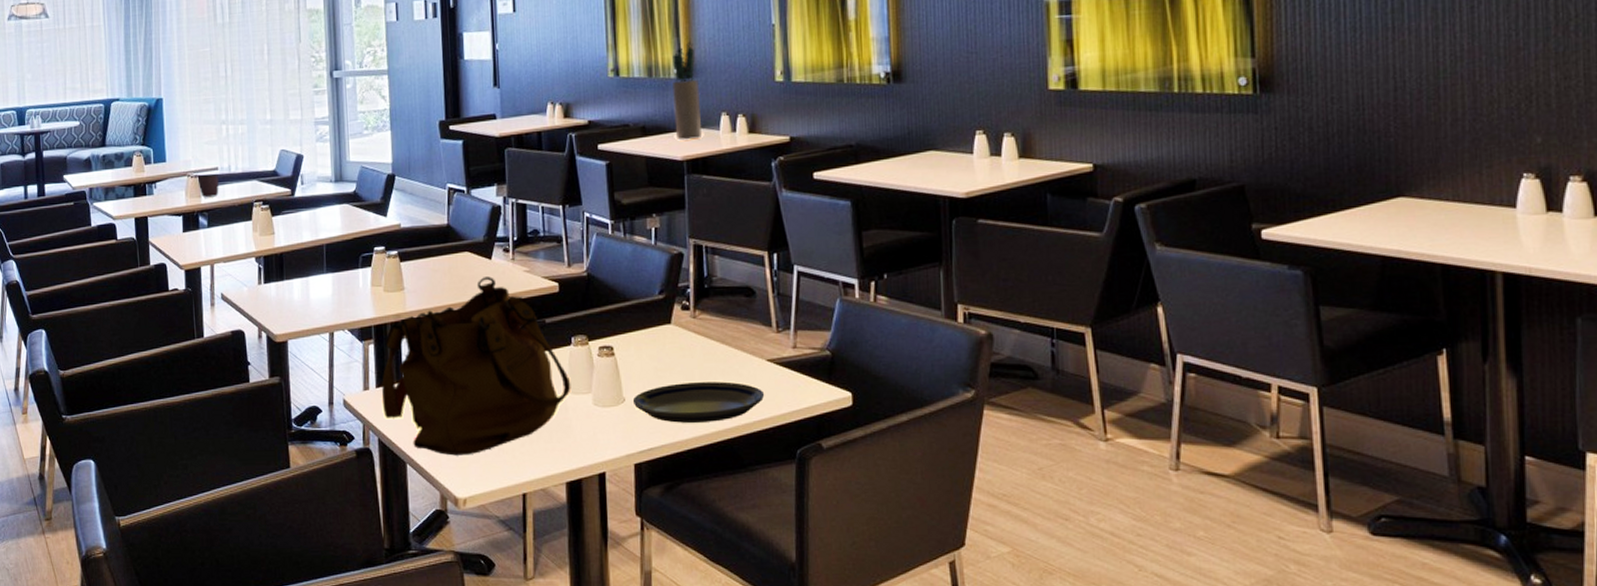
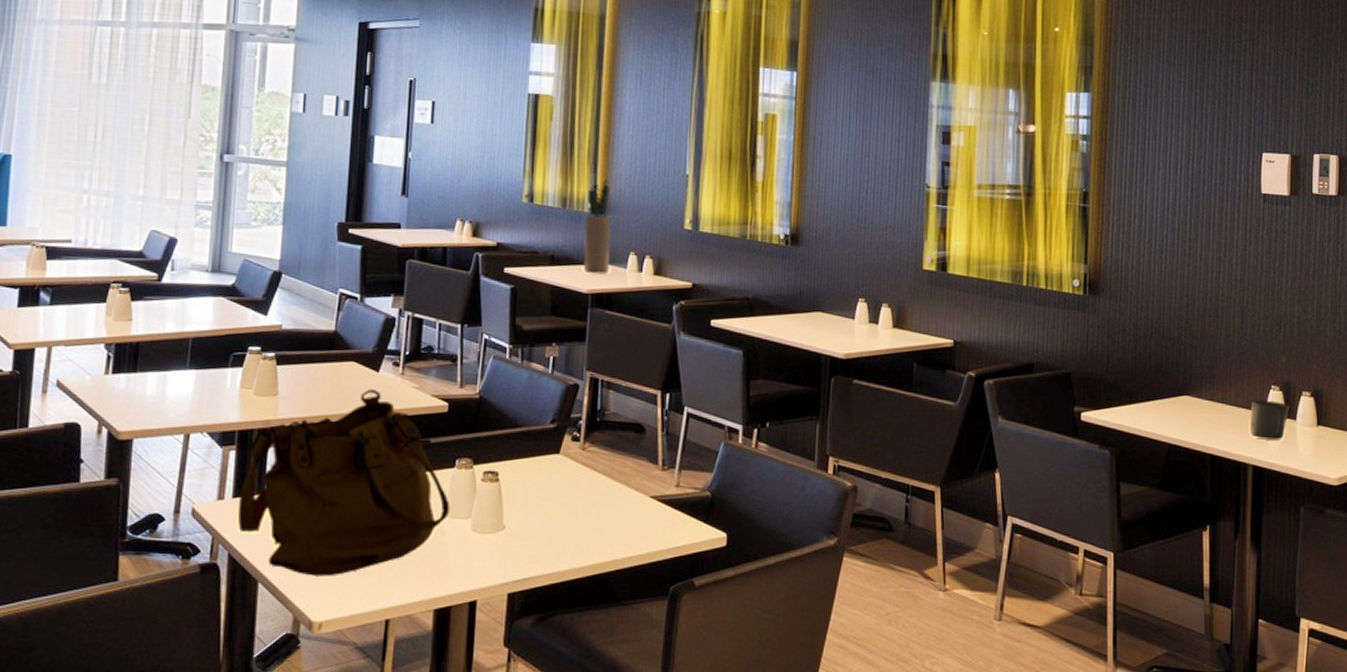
cup: present [198,174,219,198] -> none [45,246,71,272]
plate: present [632,381,765,423] -> none [512,514,645,555]
mug: none [1494,191,1551,240] -> present [1250,400,1289,440]

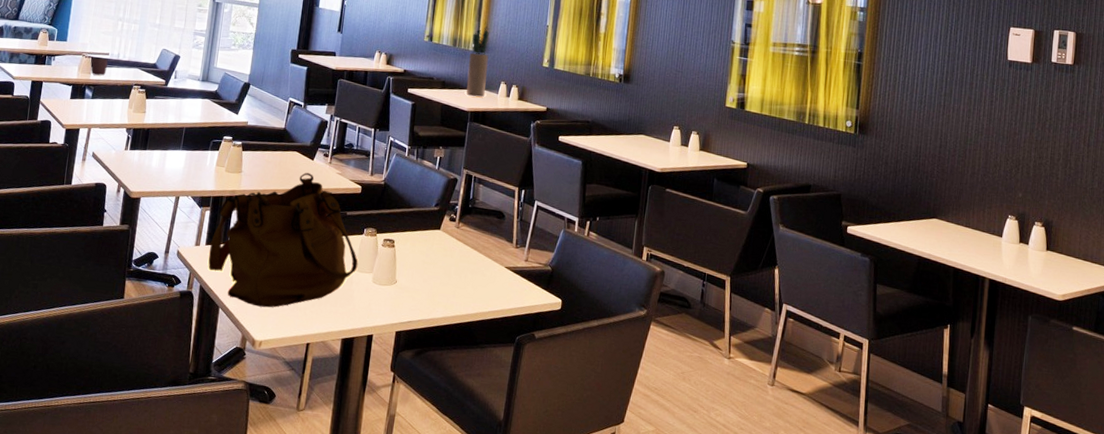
cup: none [45,246,71,272] -> present [90,57,108,76]
mug: present [1250,400,1289,440] -> none [988,226,1023,260]

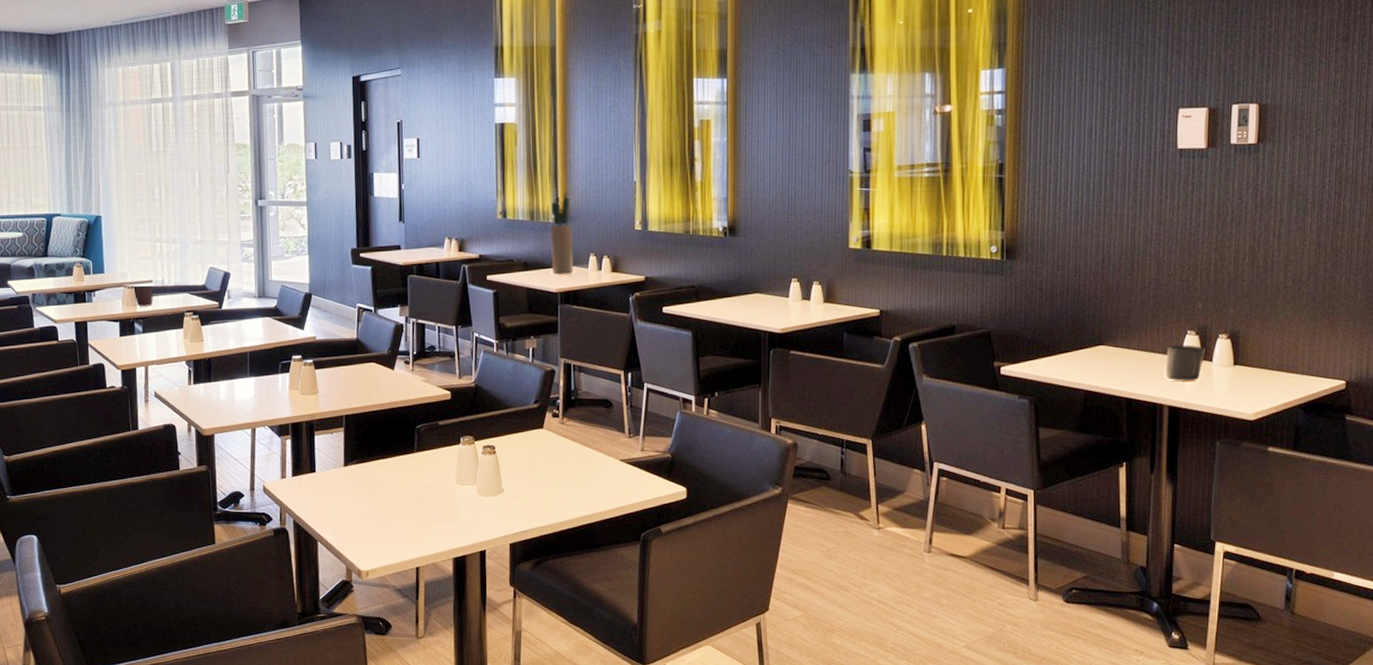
handbag: present [208,173,359,308] -> none [296,384,459,535]
mug: none [988,226,1023,260] -> present [1166,345,1205,382]

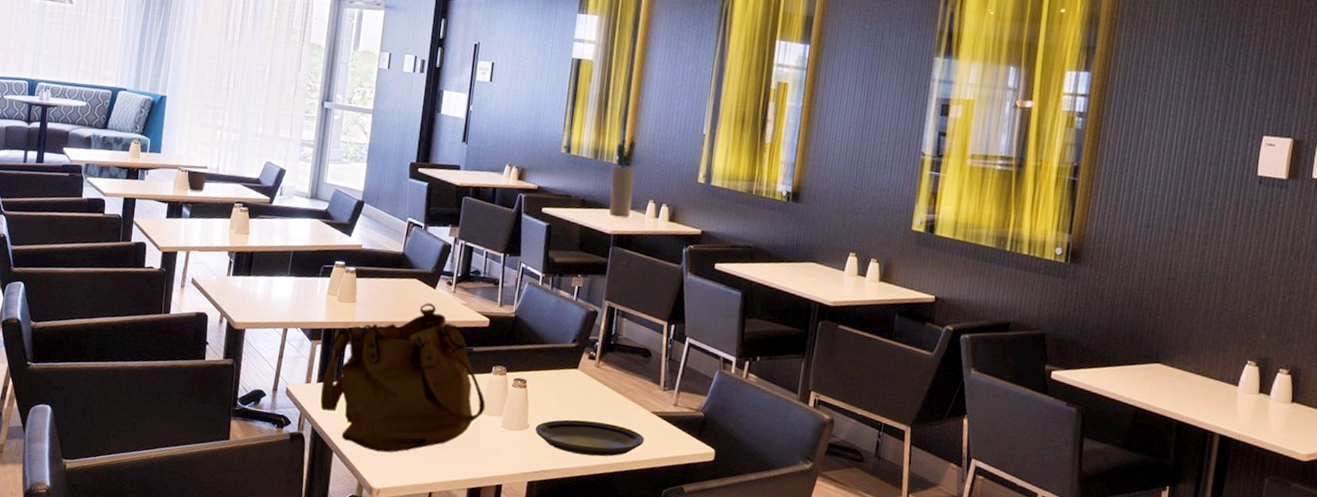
handbag: none [296,384,459,535] -> present [320,303,486,453]
plate: none [509,477,617,510] -> present [535,419,645,457]
mug: present [1166,345,1205,382] -> none [1220,373,1264,413]

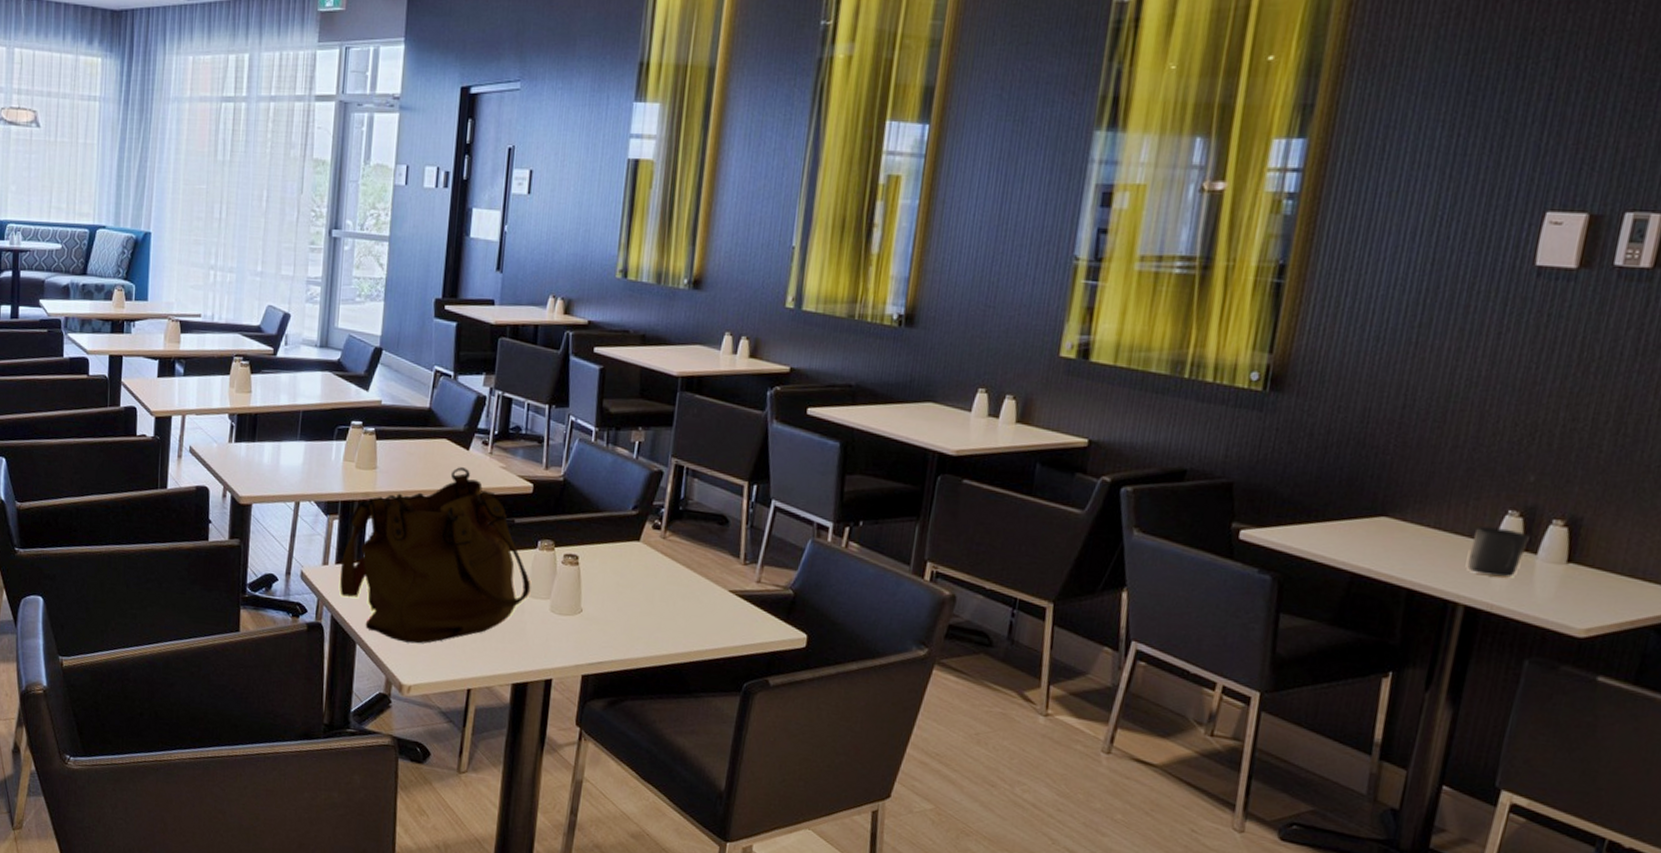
cup: present [187,171,207,193] -> none [179,320,200,345]
plate: present [535,419,645,457] -> none [589,601,722,645]
vase: present [608,132,636,219] -> none [675,248,709,356]
mug: none [1220,373,1264,413] -> present [1467,526,1530,578]

